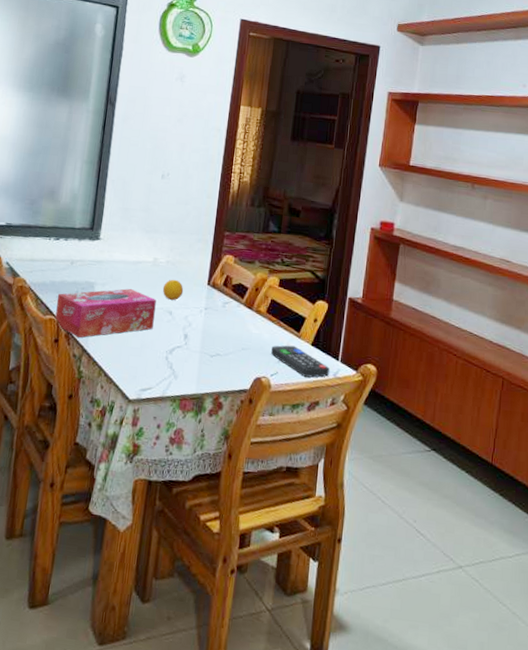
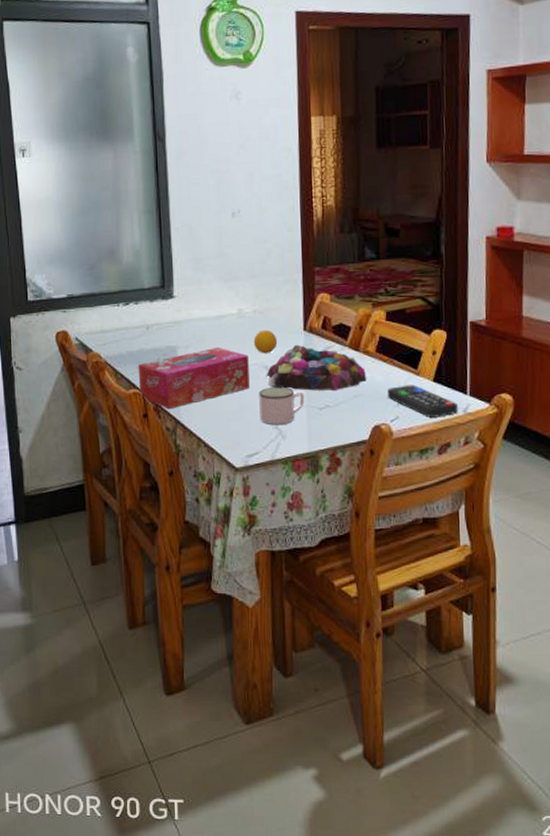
mug: none [157,330,200,366] -> present [259,386,305,426]
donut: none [169,296,255,342] -> present [266,344,366,391]

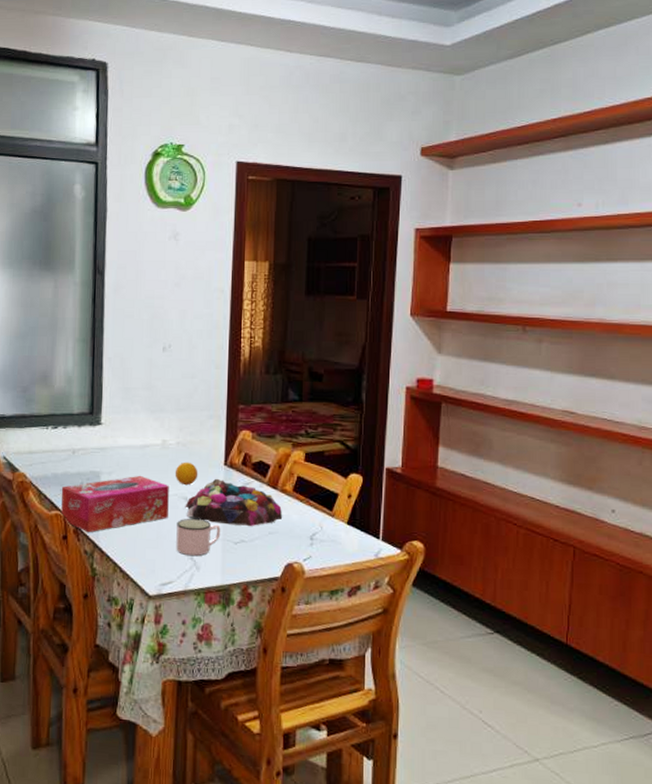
remote control: present [388,384,458,417] -> none [302,525,370,560]

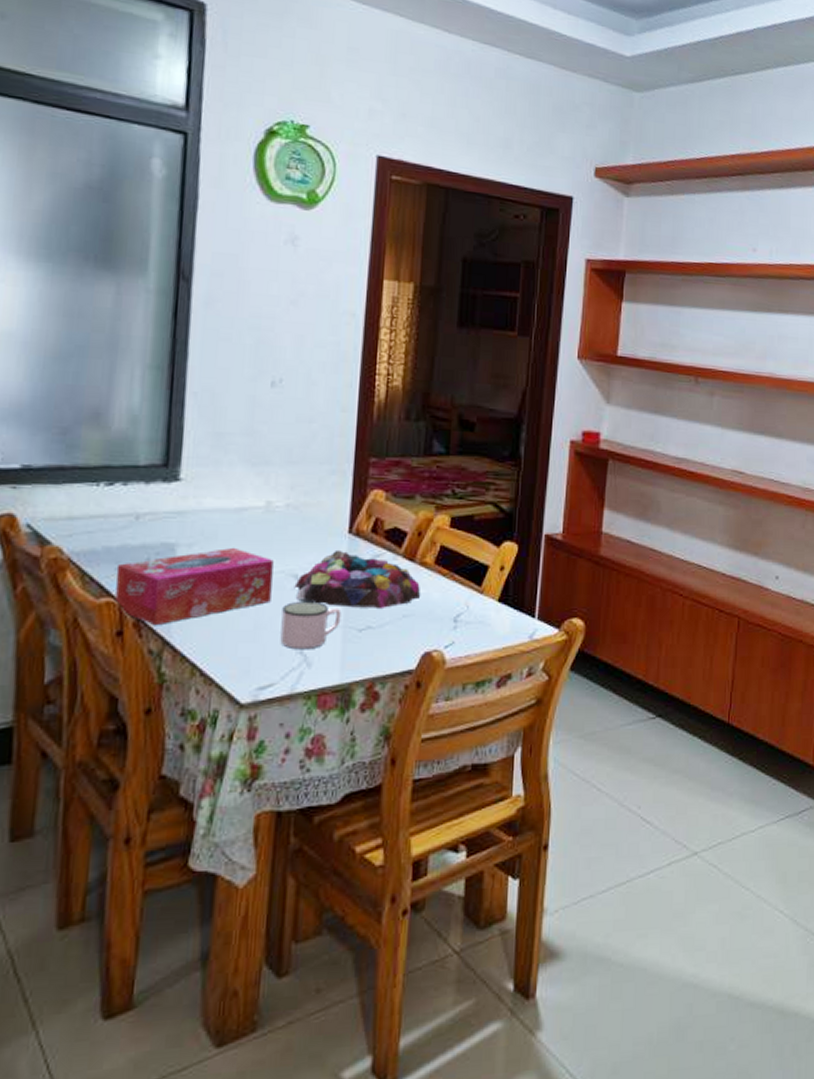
fruit: present [175,462,198,486] -> none [282,529,314,560]

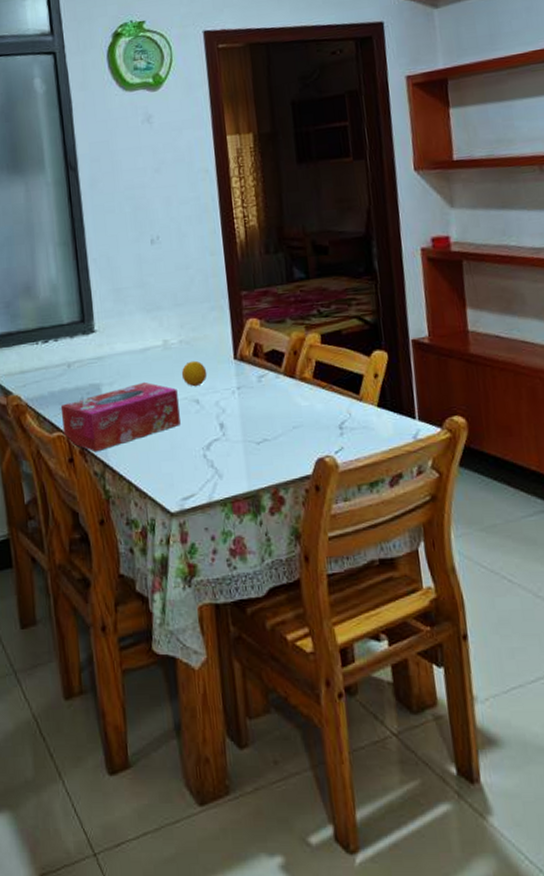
mug: present [280,601,342,650] -> none [191,421,241,464]
fruit: none [282,529,314,560] -> present [181,360,207,387]
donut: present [294,549,420,608] -> none [197,374,305,424]

